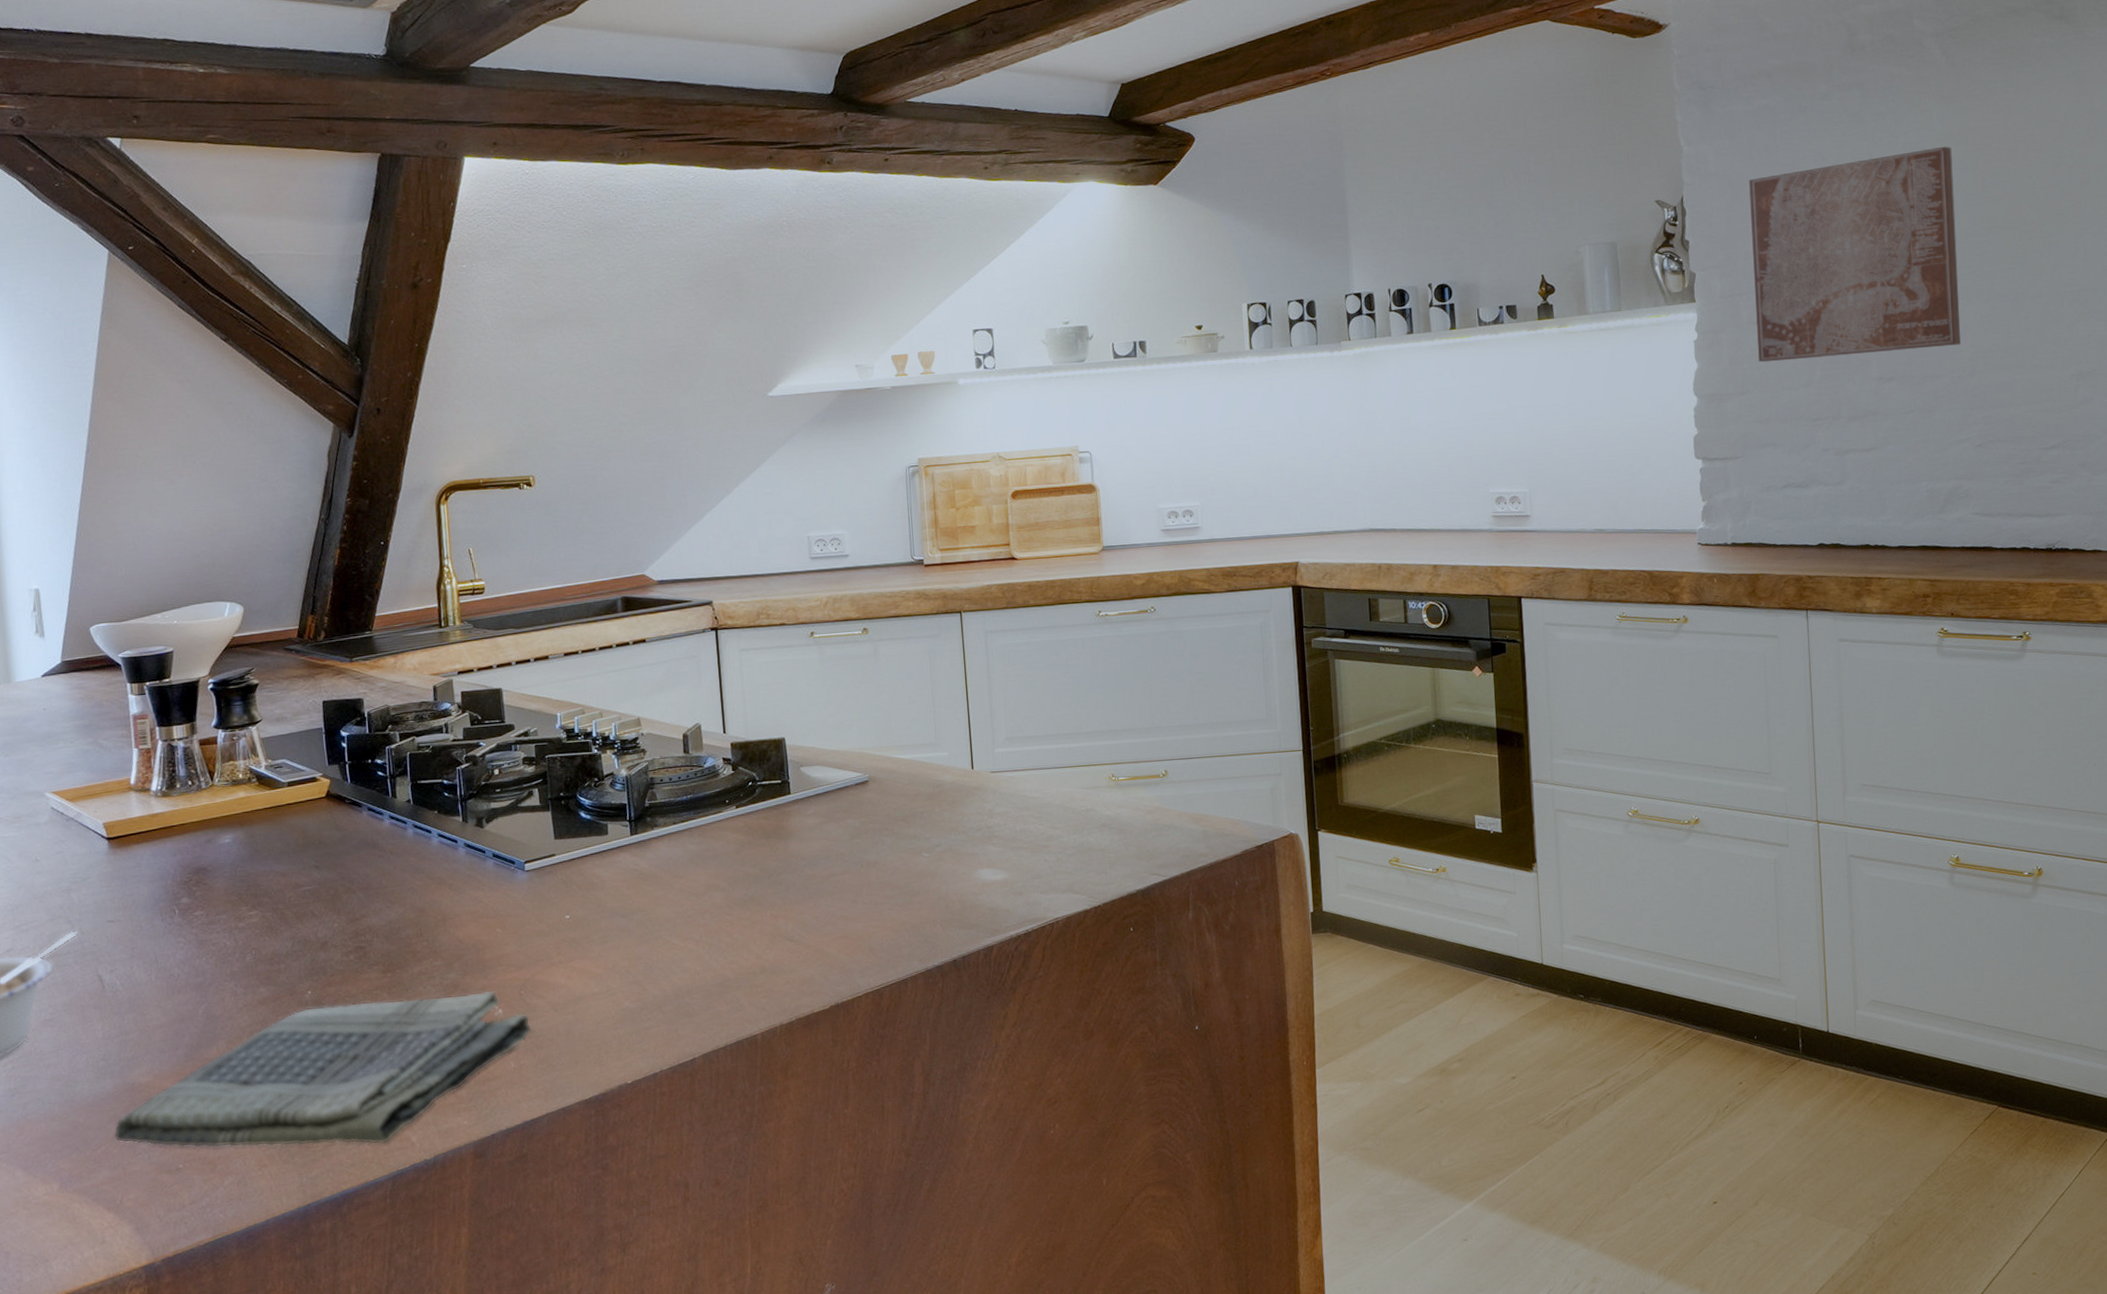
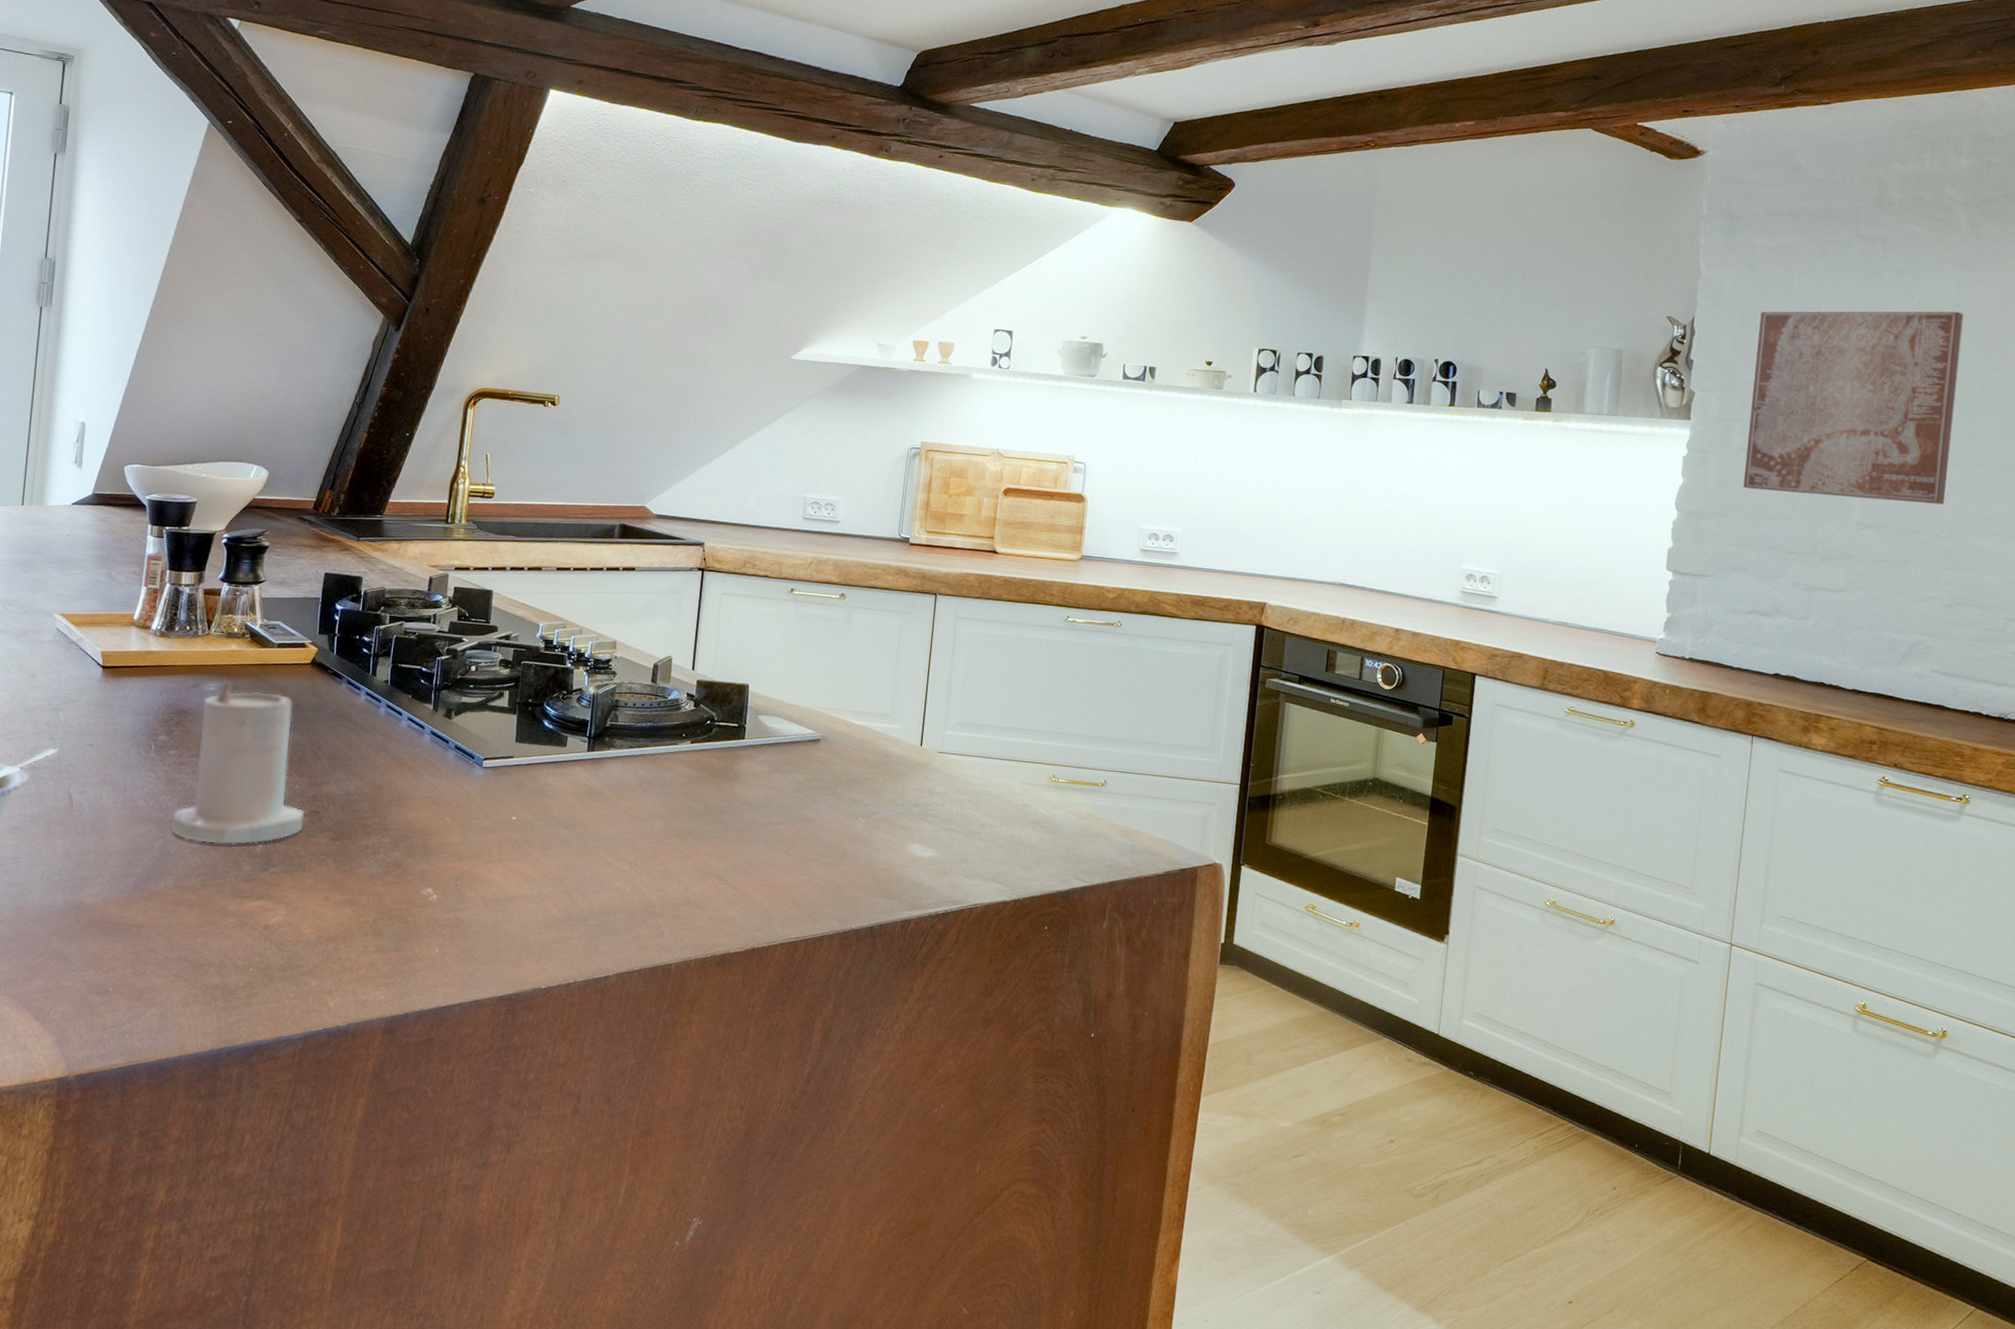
dish towel: present [113,990,532,1148] -> none [54,860,462,1004]
candle: none [210,829,352,1001] -> present [170,680,306,845]

